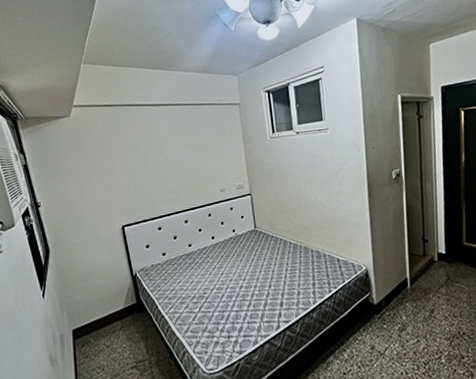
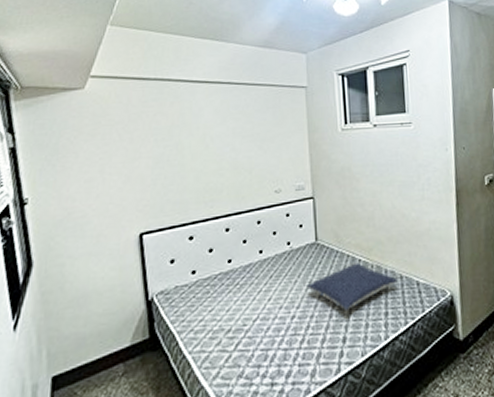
pillow: none [250,244,322,283] -> present [307,262,398,312]

